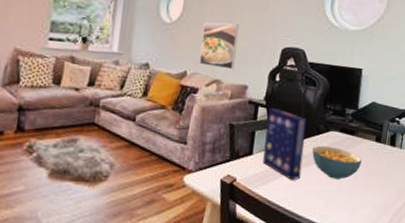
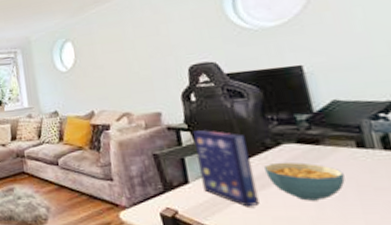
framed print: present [199,22,239,70] -> none [98,56,141,102]

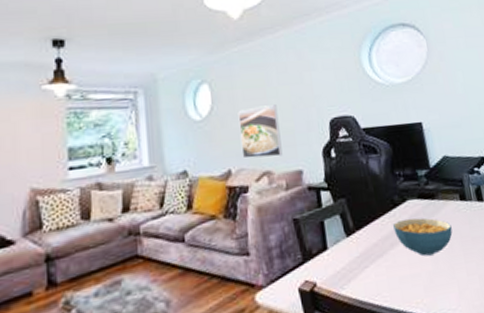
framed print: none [98,56,141,102] -> present [237,105,283,159]
cereal box: present [193,130,260,207] -> none [333,188,389,270]

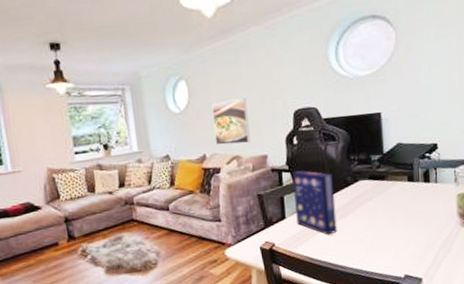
cereal box: none [333,188,389,270] -> present [293,170,337,235]
cereal bowl: present [392,217,453,256] -> none [343,195,397,226]

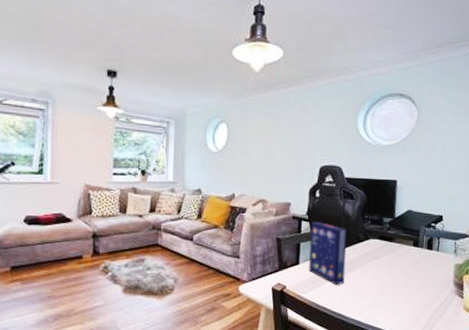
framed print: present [211,98,250,145] -> none [245,147,279,190]

